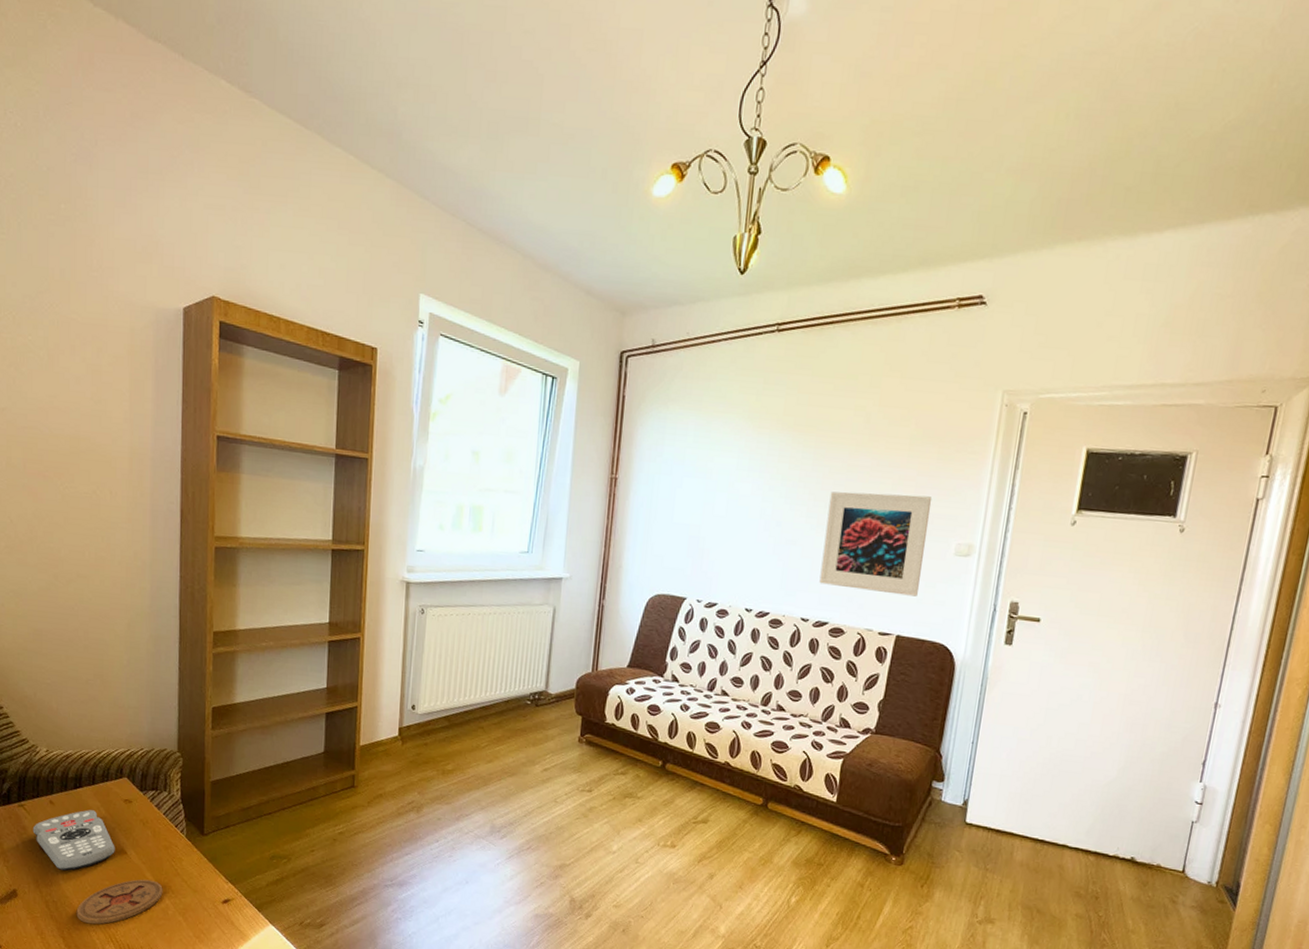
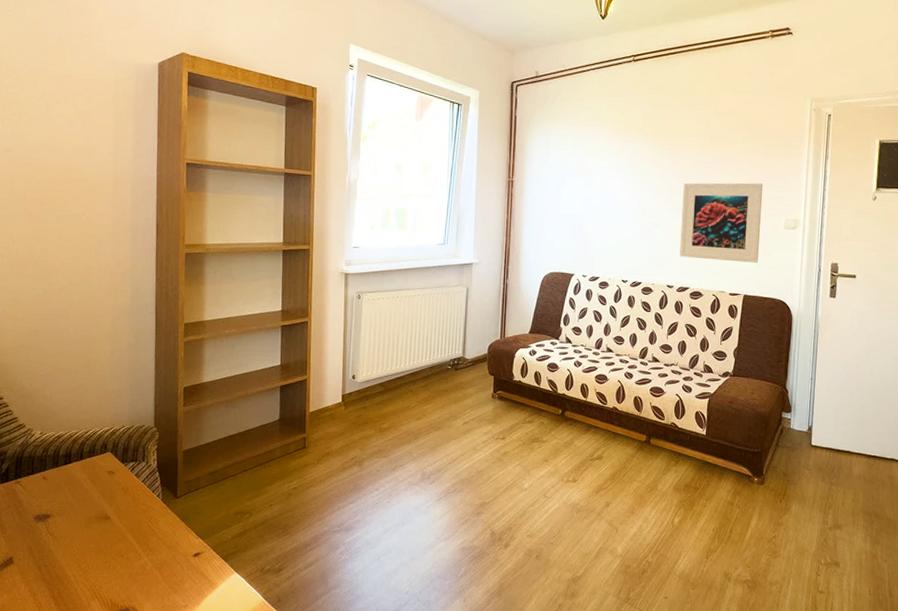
remote control: present [32,810,115,871] -> none [27,482,100,537]
coaster: present [76,879,163,925] -> none [65,540,142,584]

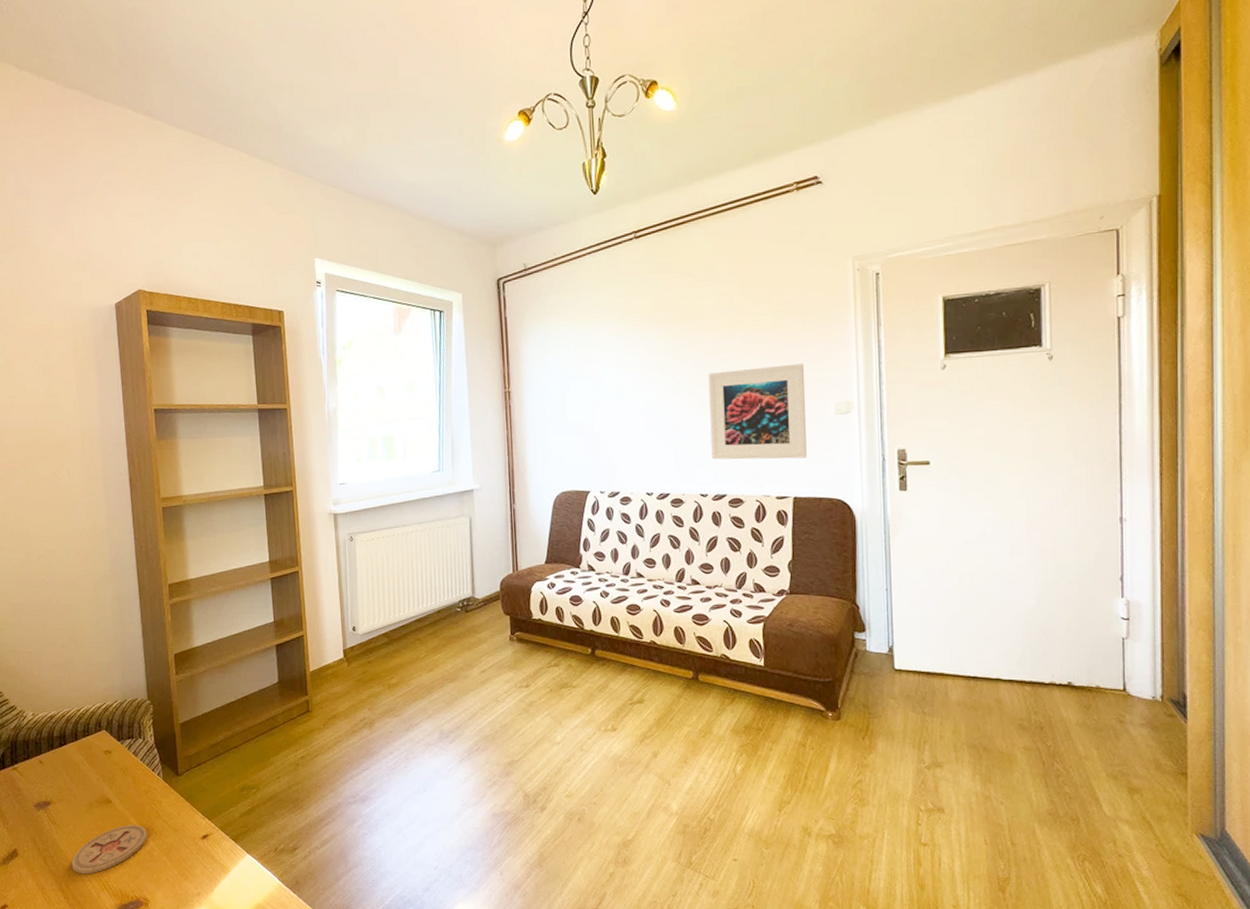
coaster: none [65,540,142,584] -> present [71,824,147,874]

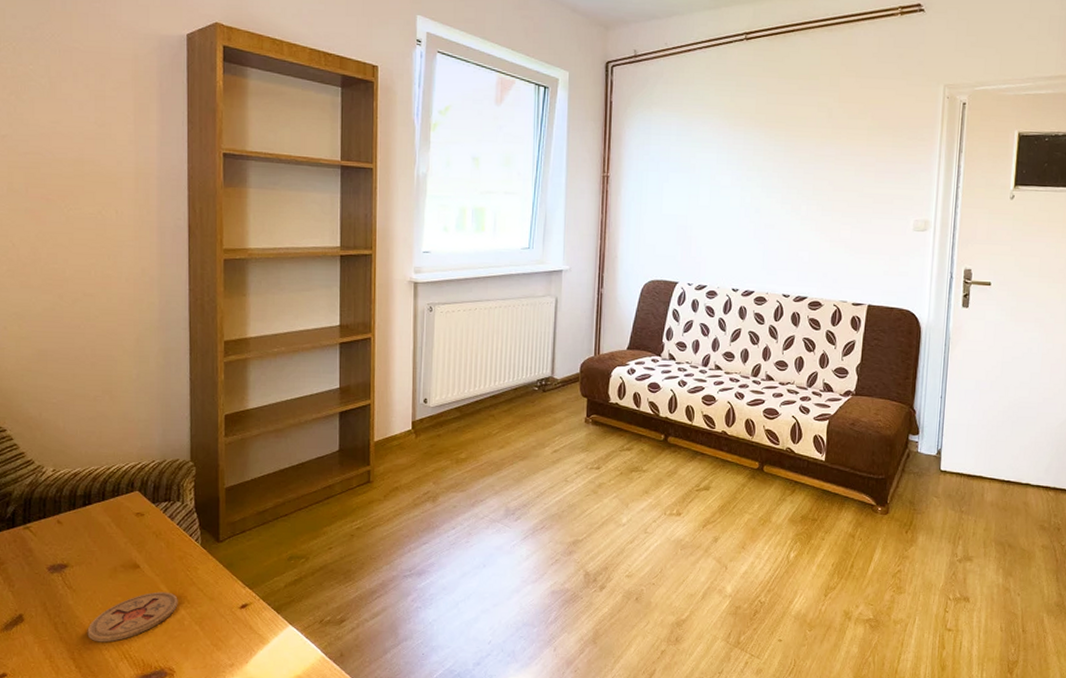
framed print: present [708,363,807,460] -> none [797,179,891,269]

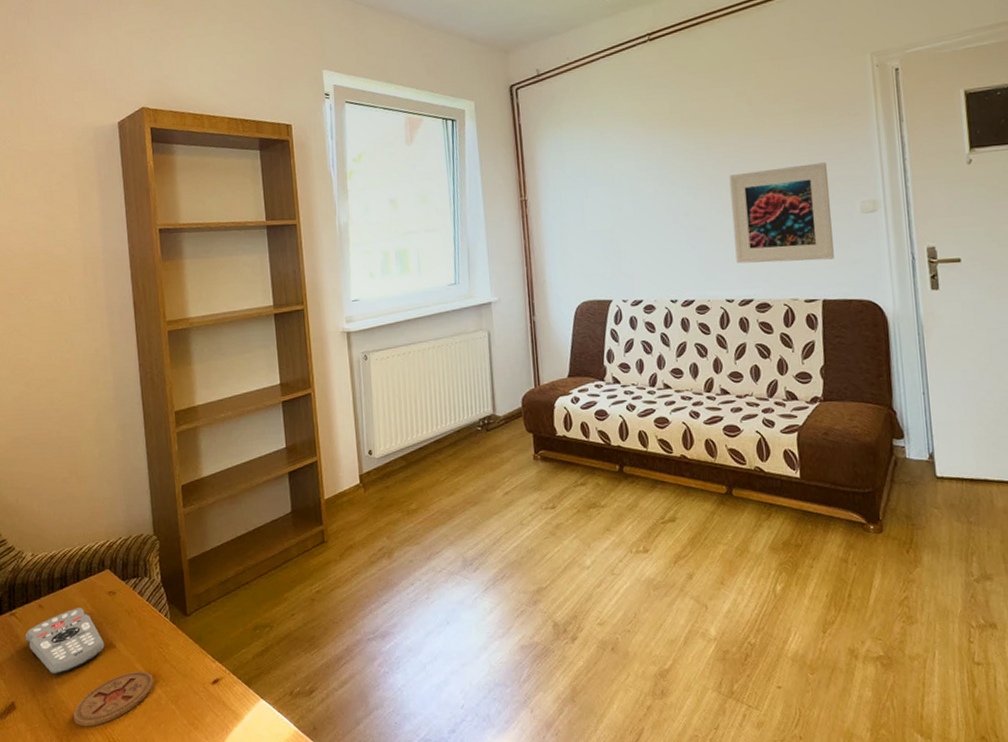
remote control: none [39,526,127,590] -> present [25,608,105,675]
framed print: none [797,179,891,269] -> present [729,162,834,264]

